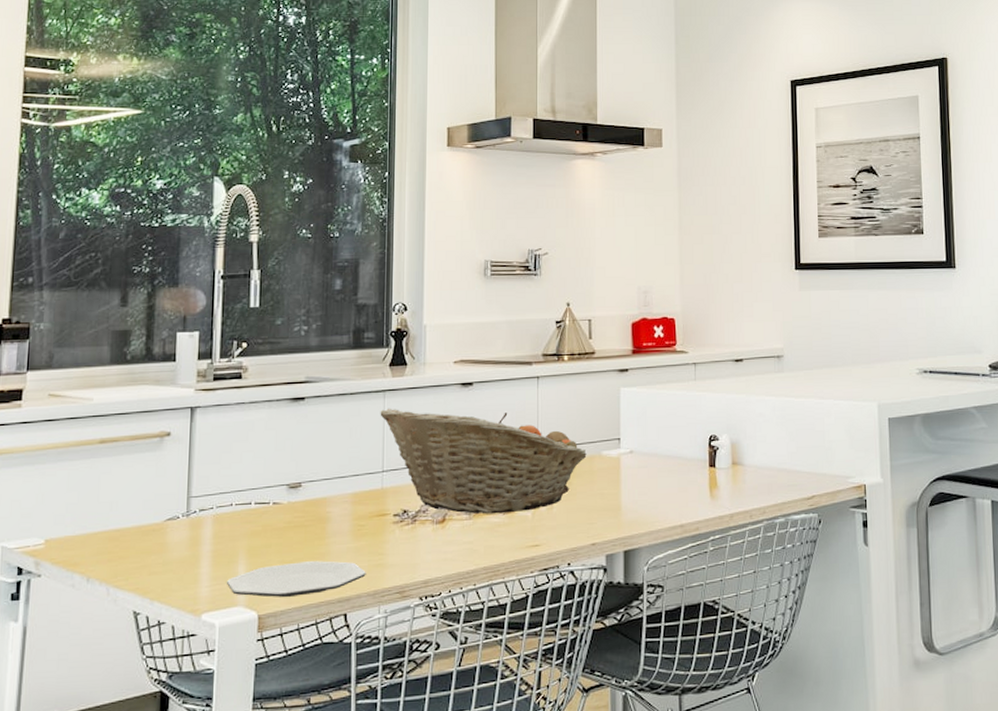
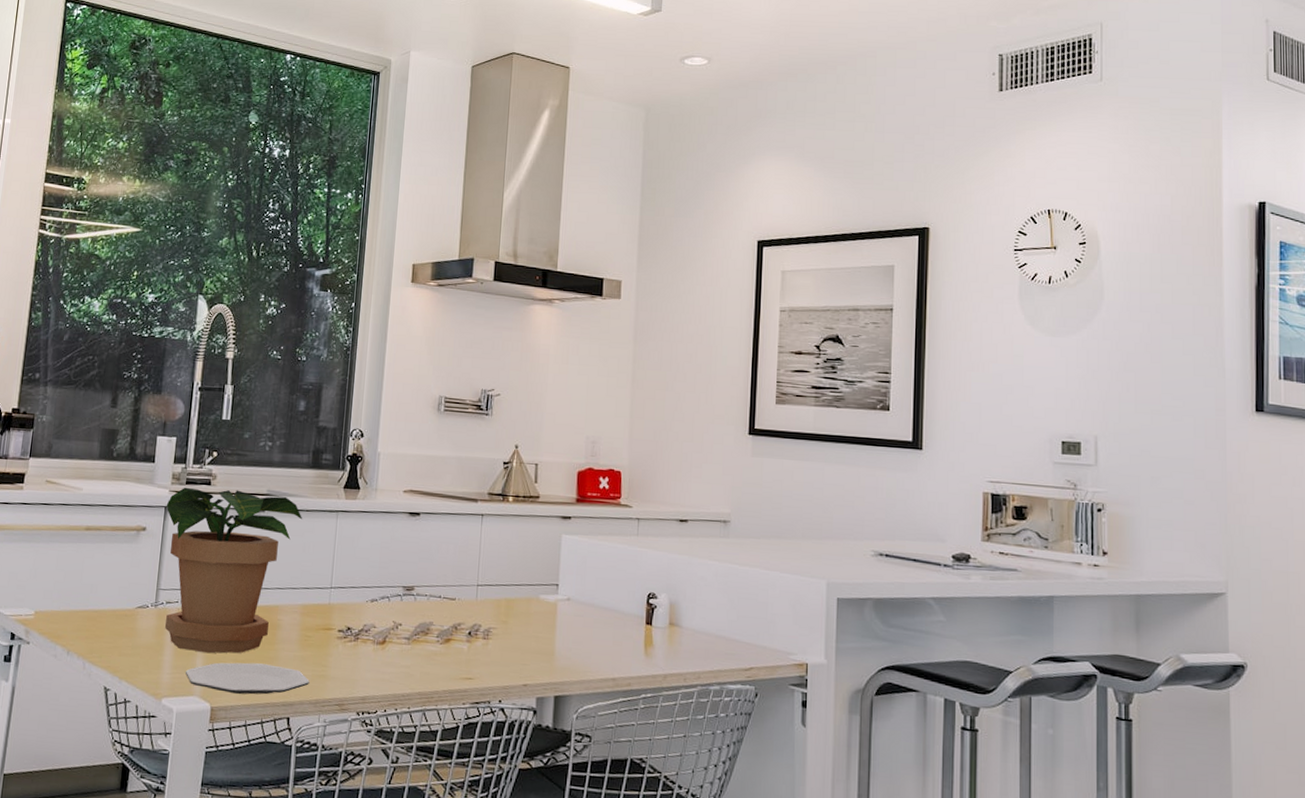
potted plant: none [192,380,347,559] -> present [165,487,303,654]
fruit basket: present [380,408,587,514] -> none [332,528,525,644]

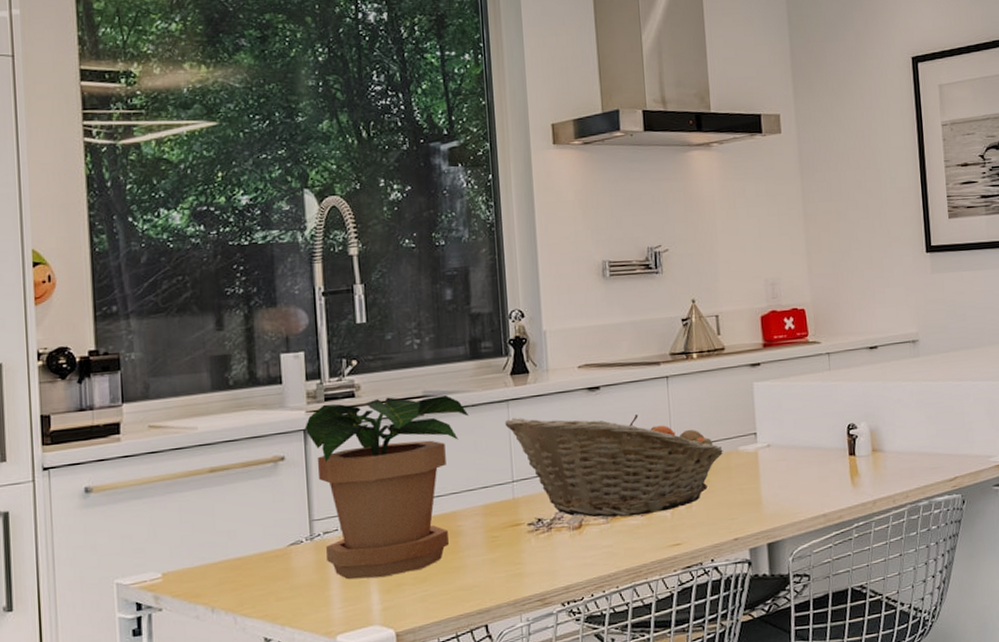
plate: present [185,662,310,695] -> none [359,573,504,615]
fruit basket: none [332,528,525,644] -> present [504,414,723,518]

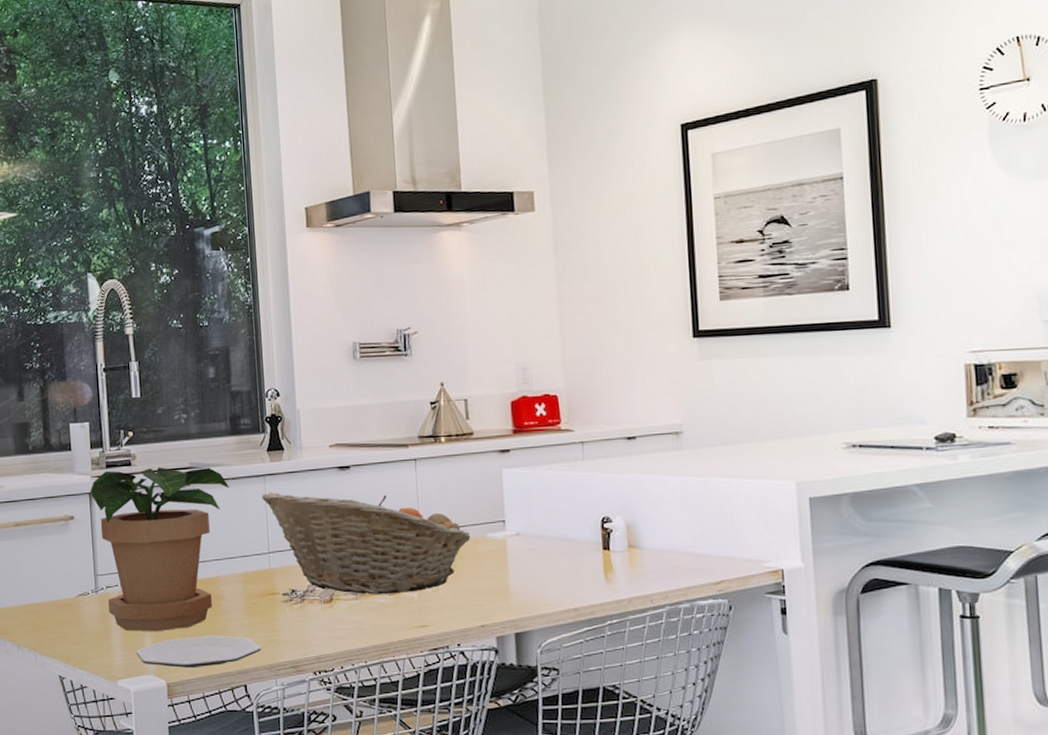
plate: none [359,573,504,615] -> present [135,635,261,668]

